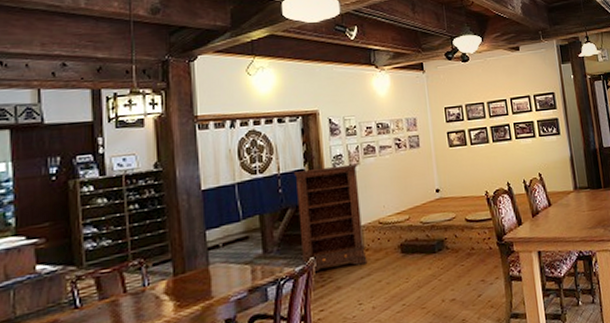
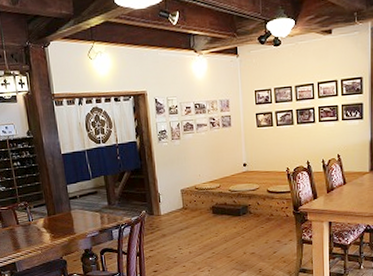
bookshelf: present [293,163,368,275] -> none [128,138,186,224]

